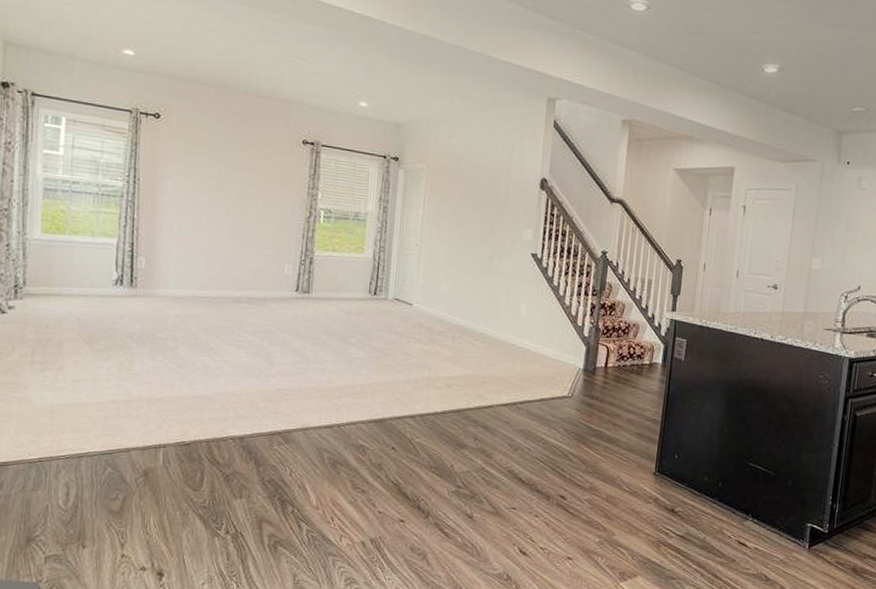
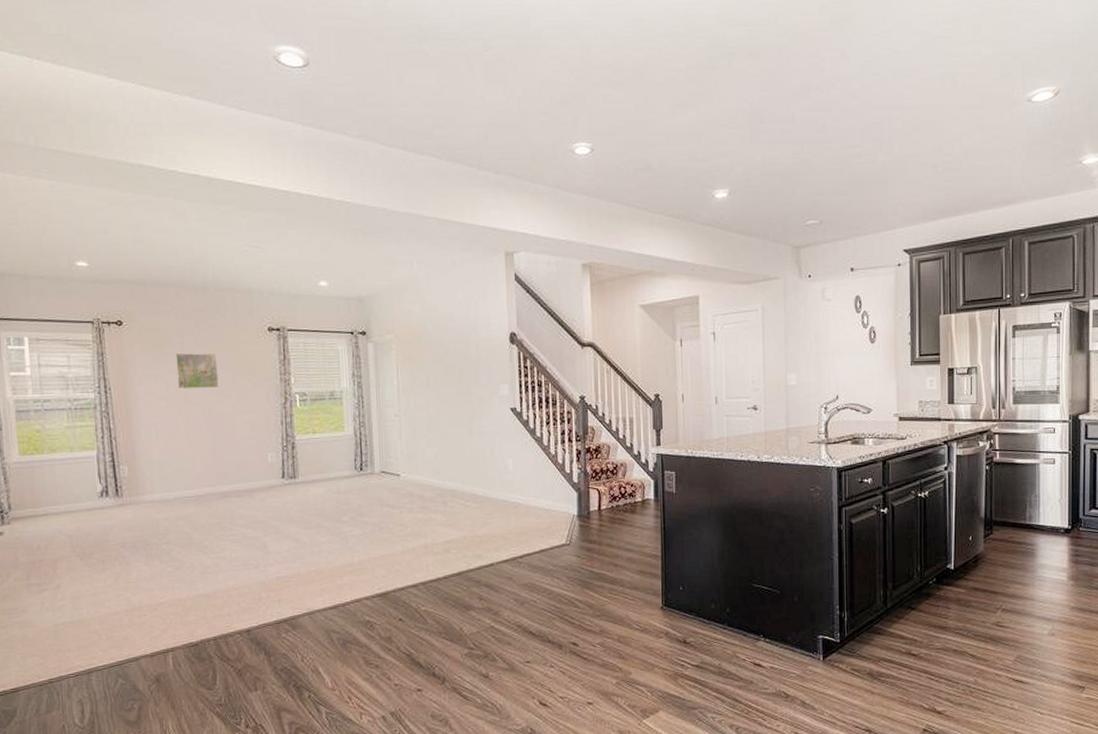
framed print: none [206,154,249,194] -> present [175,353,219,389]

